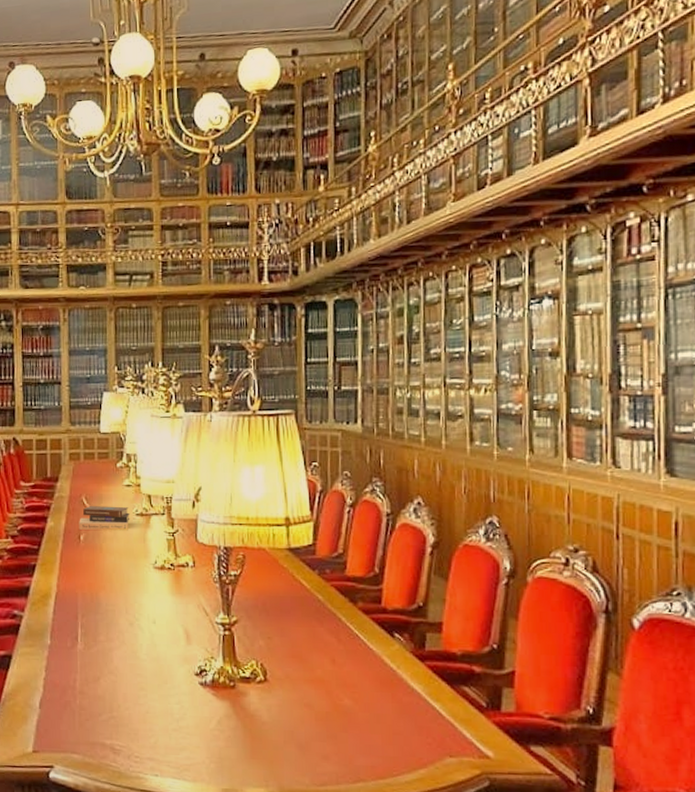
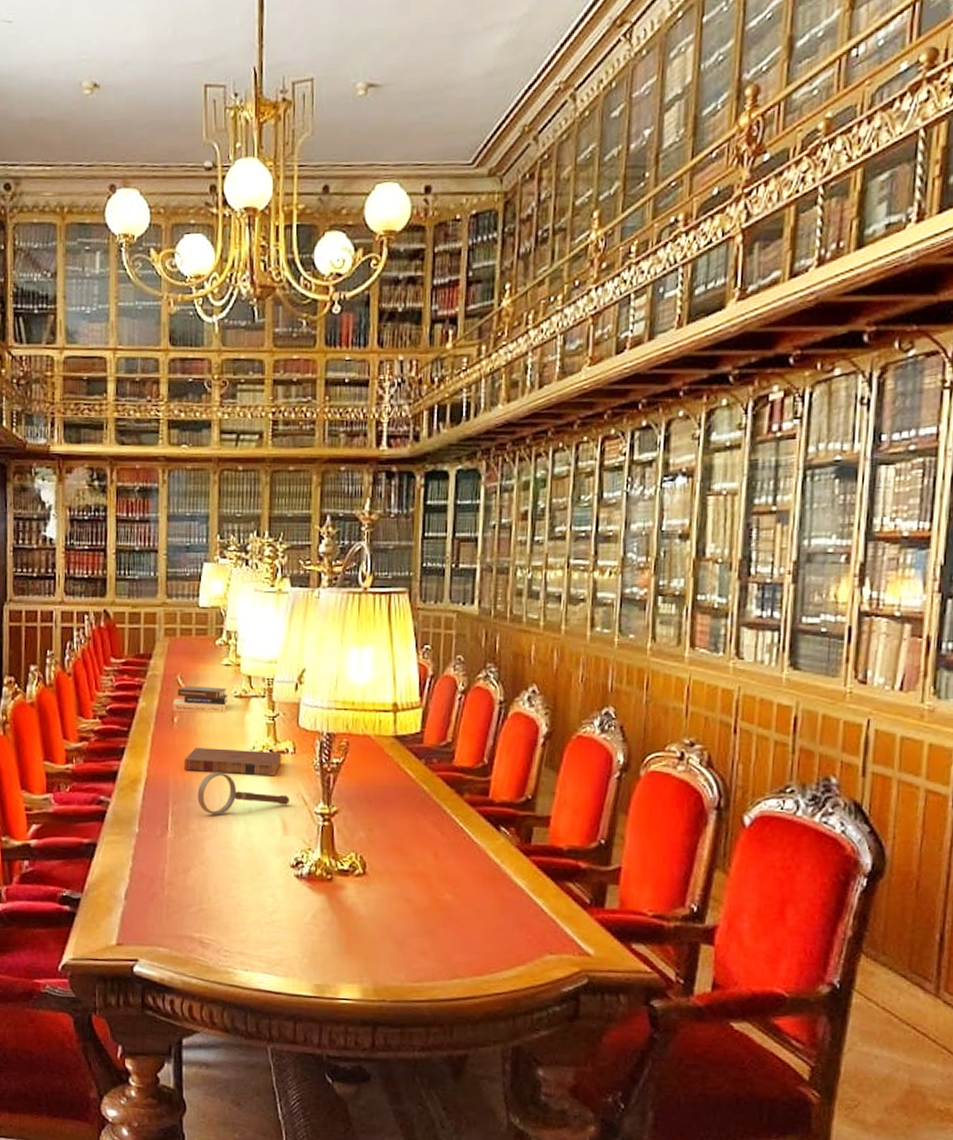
decorative book: none [91,563,182,589] -> present [184,747,282,777]
magnifying glass: none [104,586,191,627] -> present [197,772,289,815]

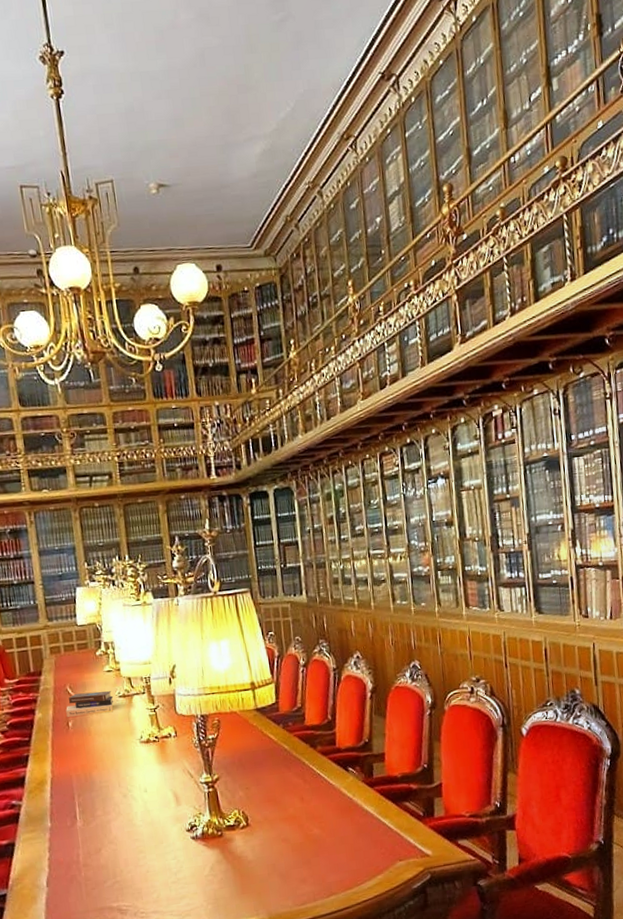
decorative book: present [184,747,282,777] -> none [83,738,167,767]
magnifying glass: present [197,772,289,815] -> none [98,762,178,800]

